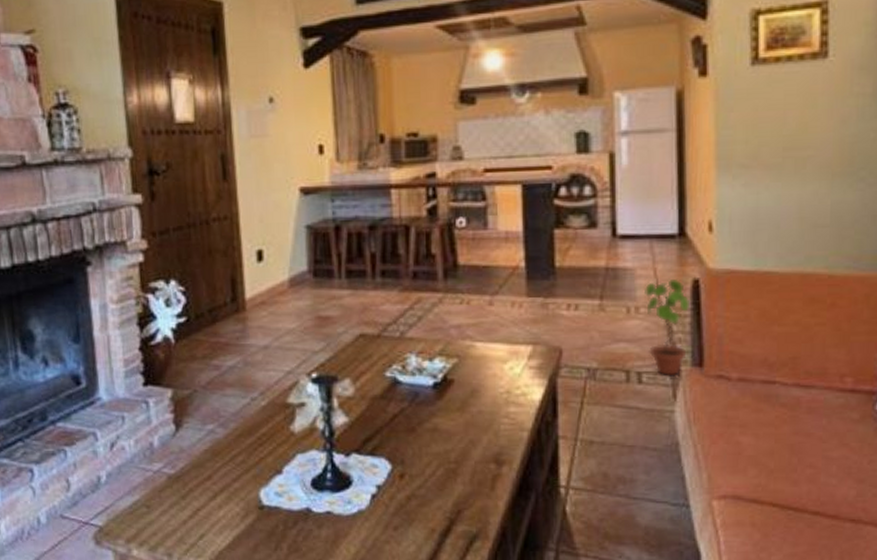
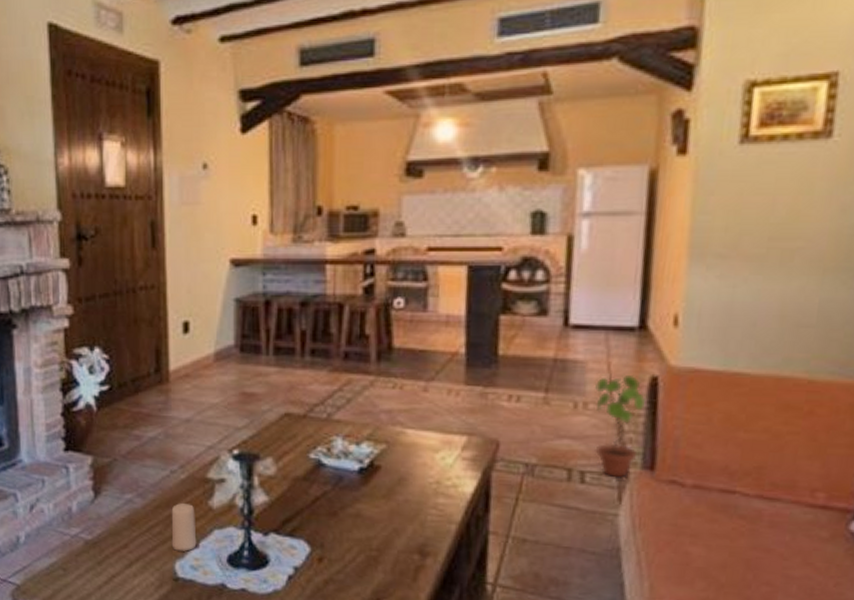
candle: none [253,429,280,478] -> present [171,502,197,551]

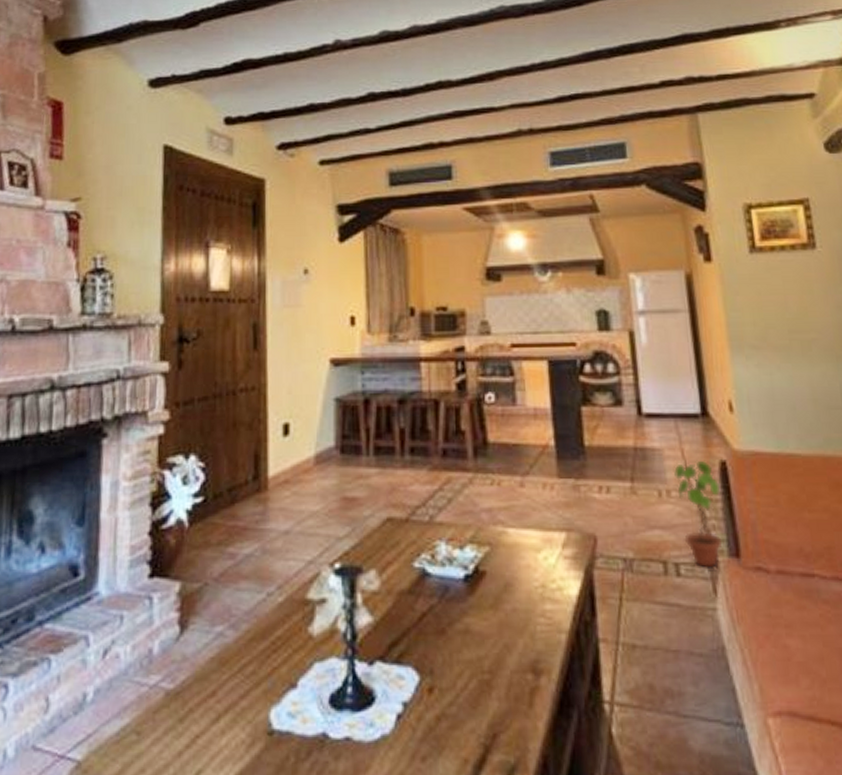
candle: present [171,502,197,551] -> none [266,631,295,694]

